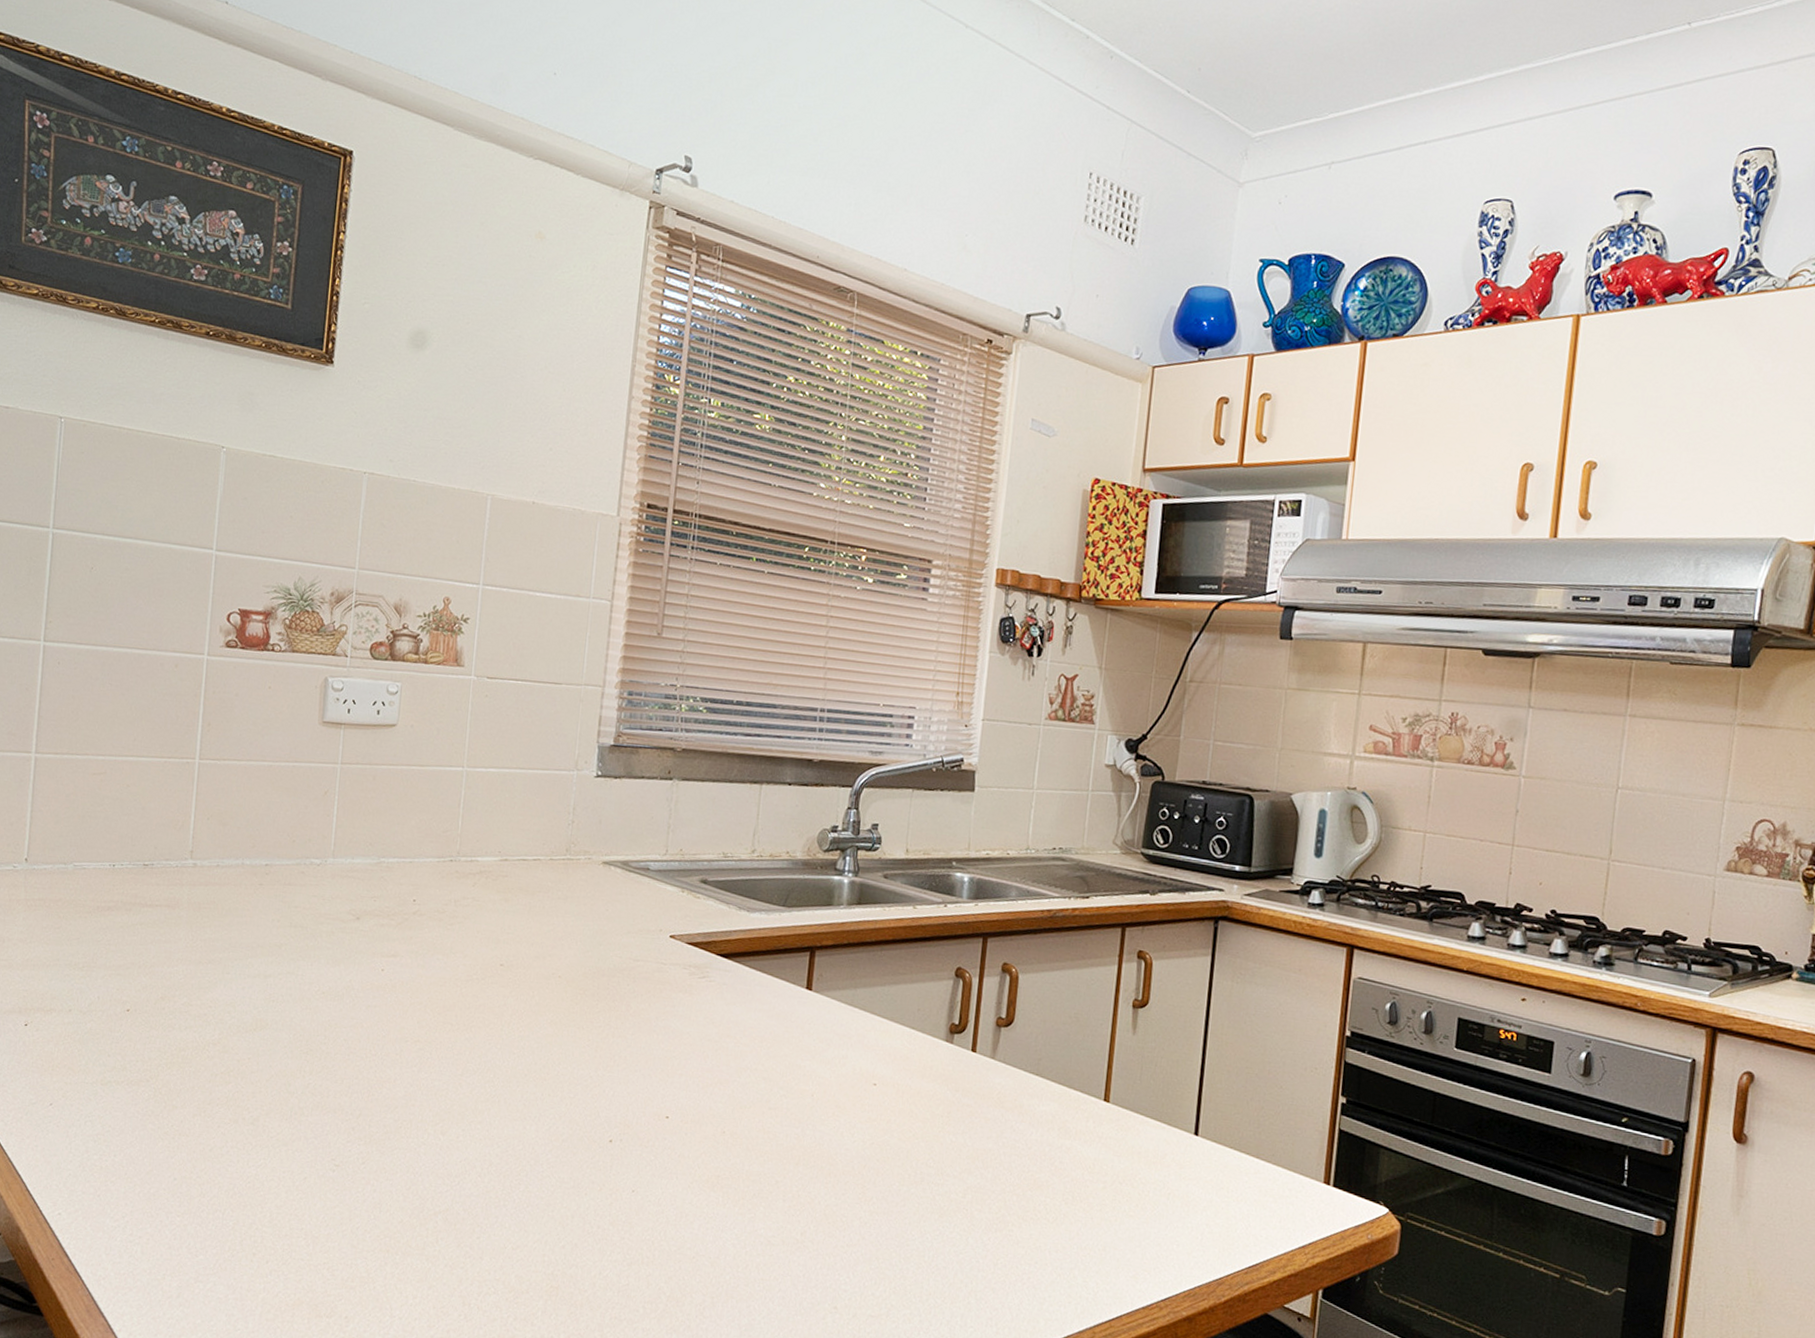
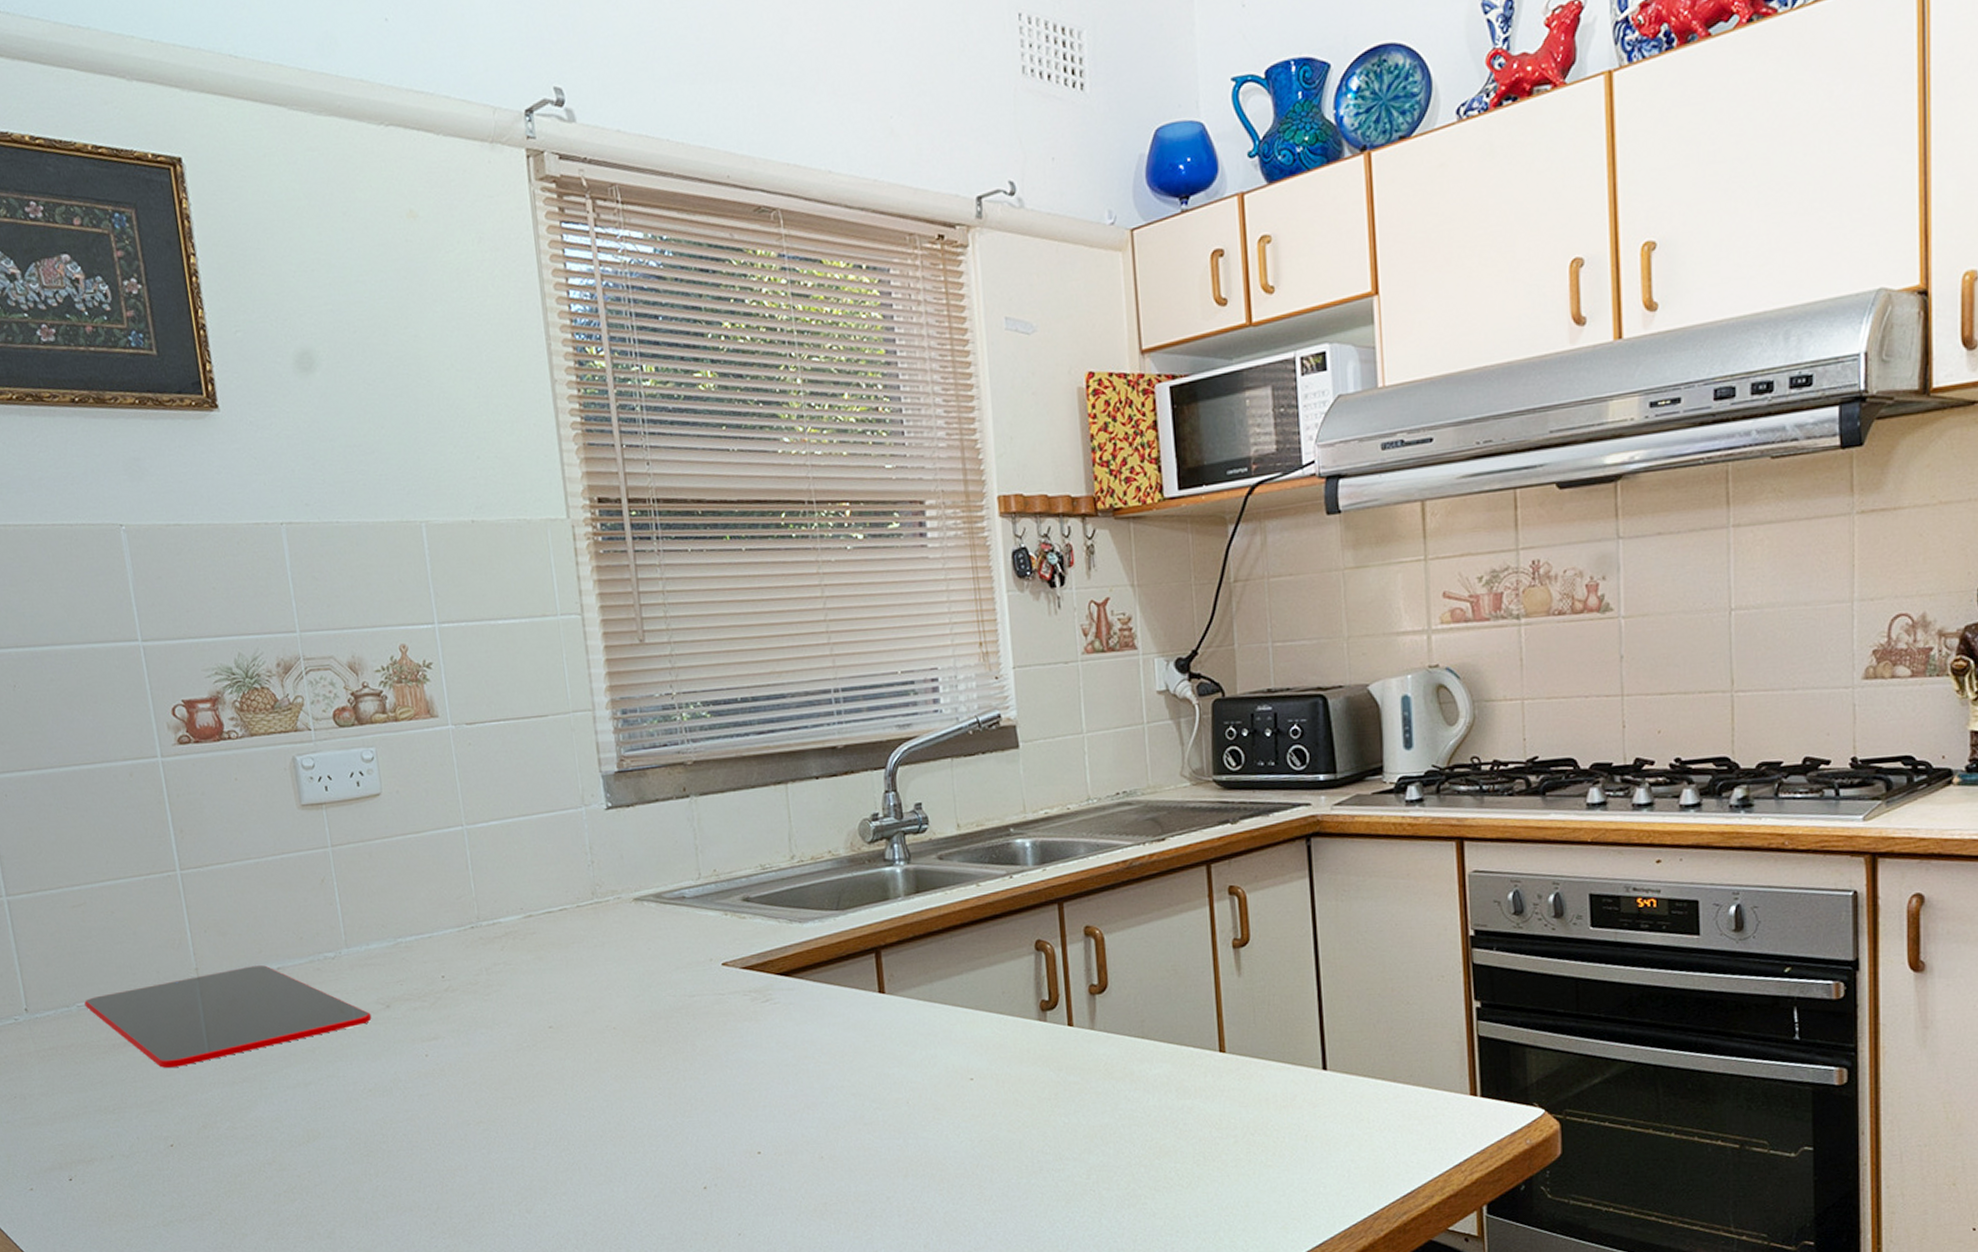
cutting board: none [81,858,341,939] -> present [84,965,372,1068]

